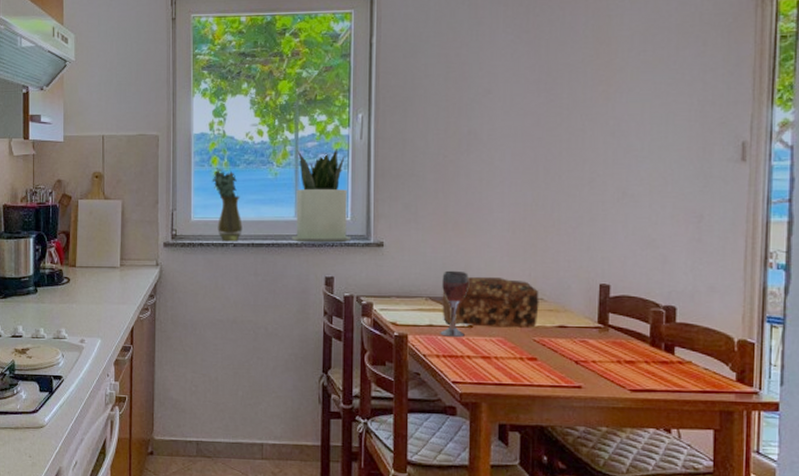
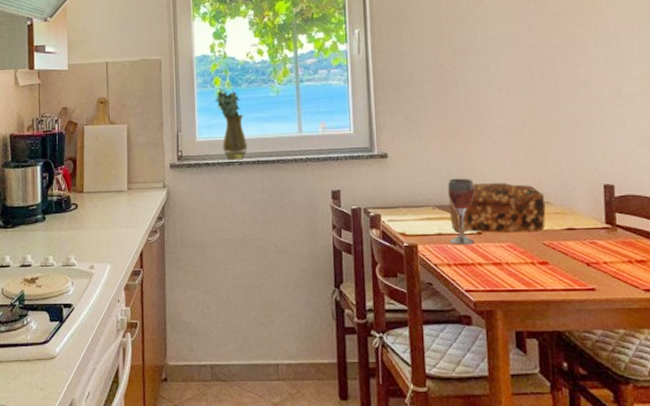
planter: present [291,149,352,243] -> none [295,64,356,158]

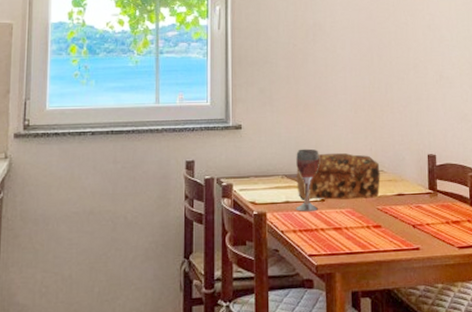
vase: present [215,88,248,161] -> none [69,56,102,130]

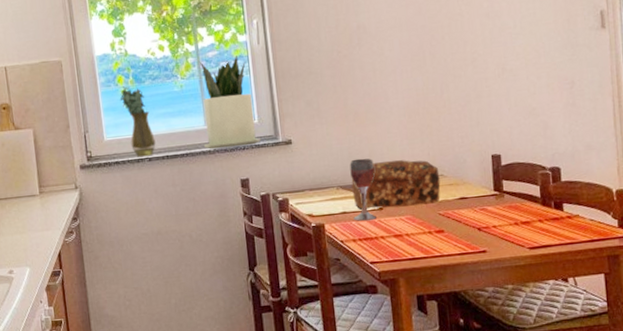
vase: none [69,56,102,130] -> present [119,86,156,158]
planter: none [151,38,212,128] -> present [200,56,261,150]

